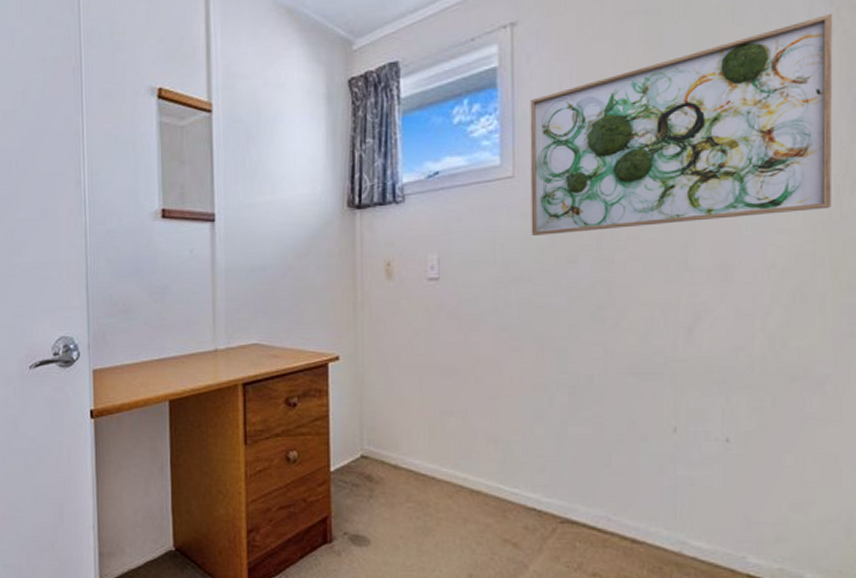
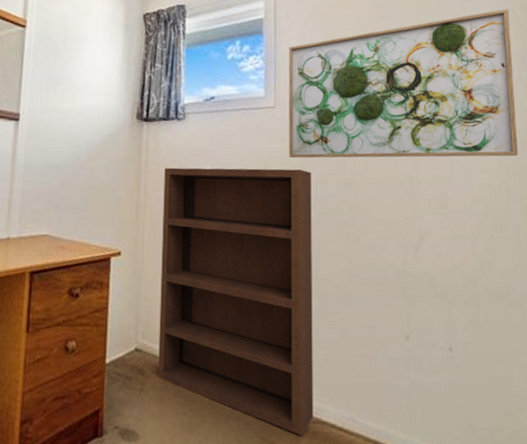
bookcase: none [383,249,562,537] -> present [158,167,314,436]

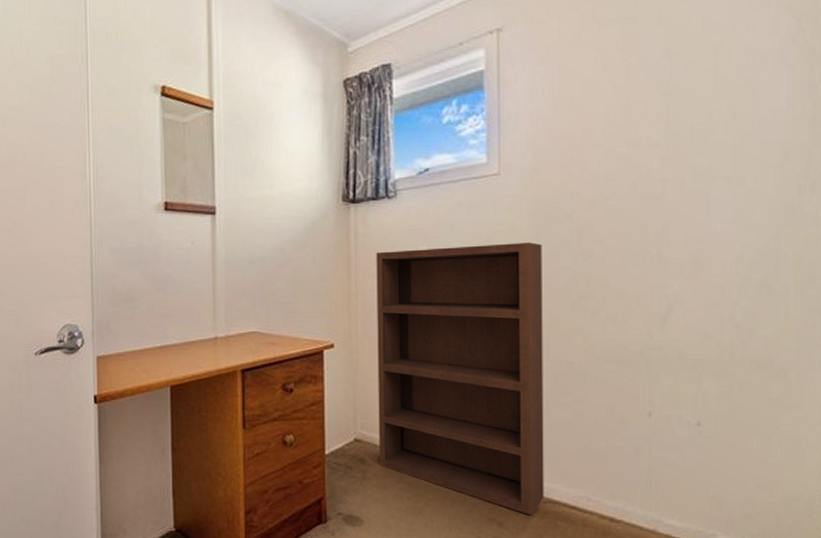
wall art: present [288,8,518,158] -> none [514,24,795,230]

